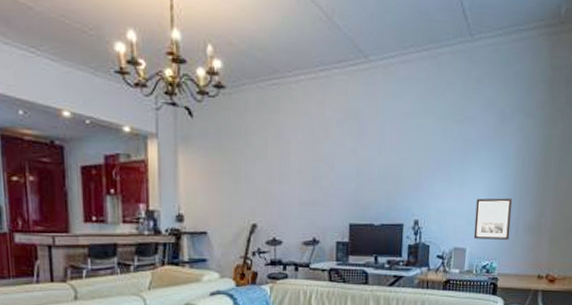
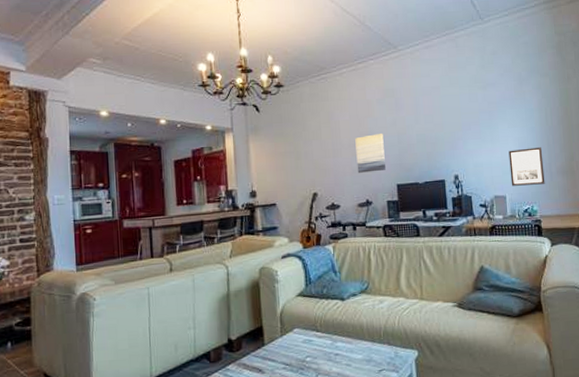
wall art: none [306,162,340,207] -> present [355,134,386,173]

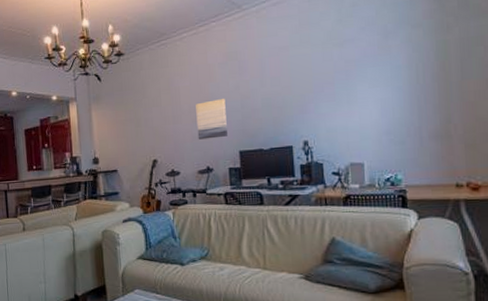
wall art: present [508,147,545,186] -> none [368,109,413,153]

